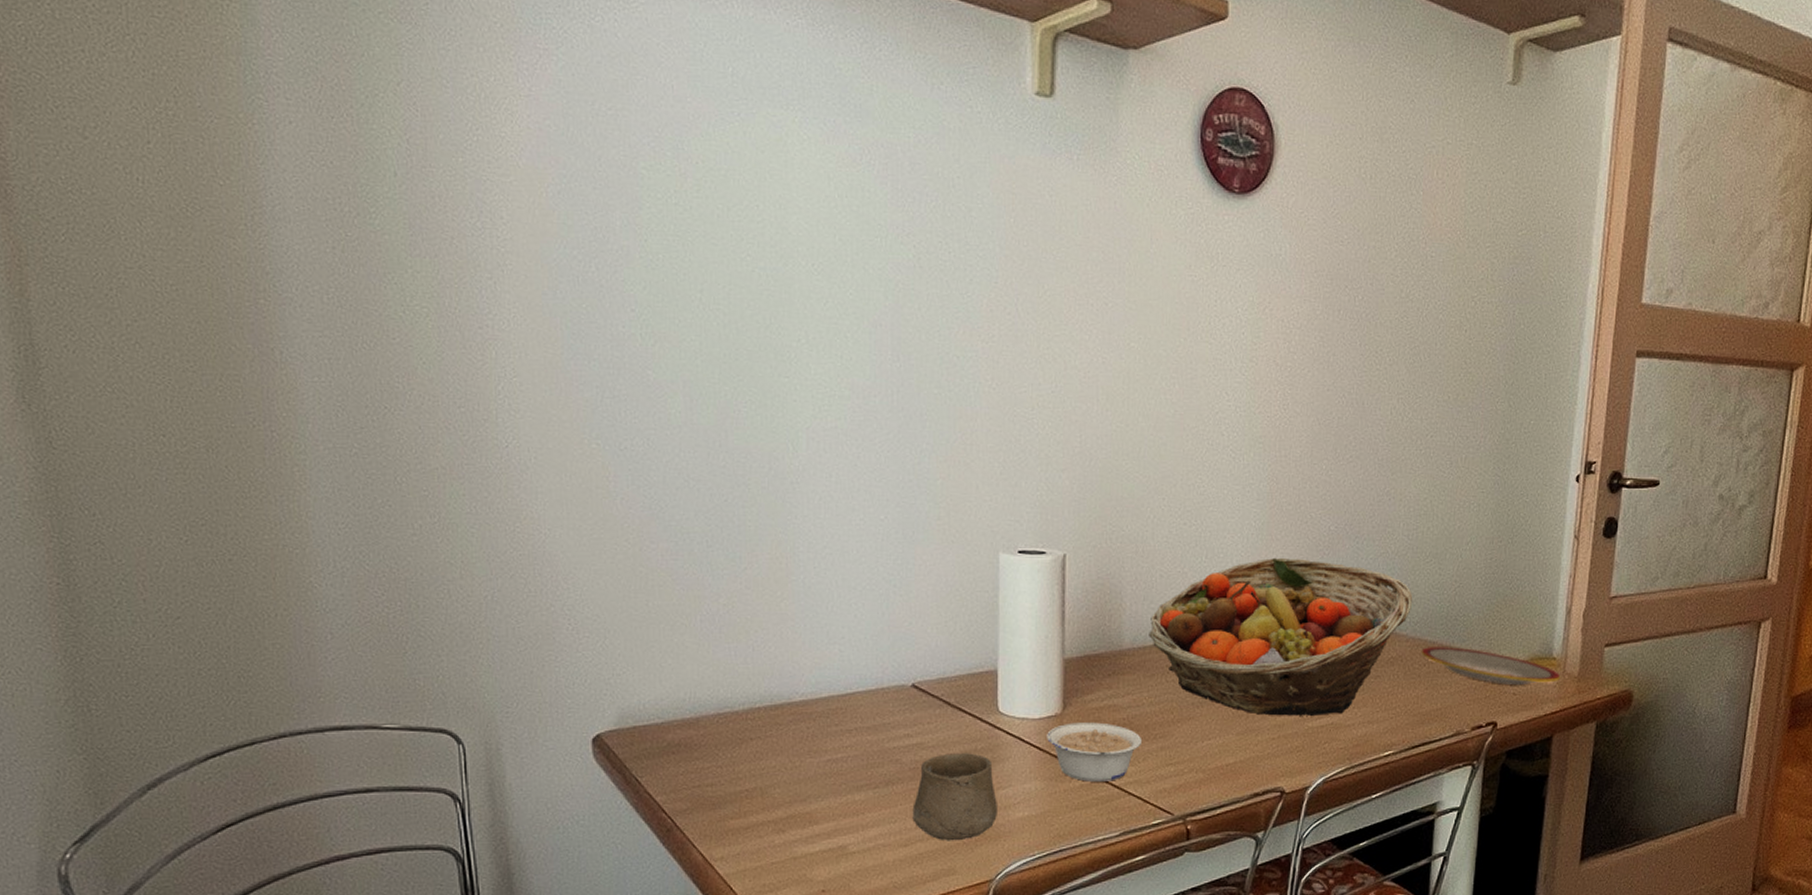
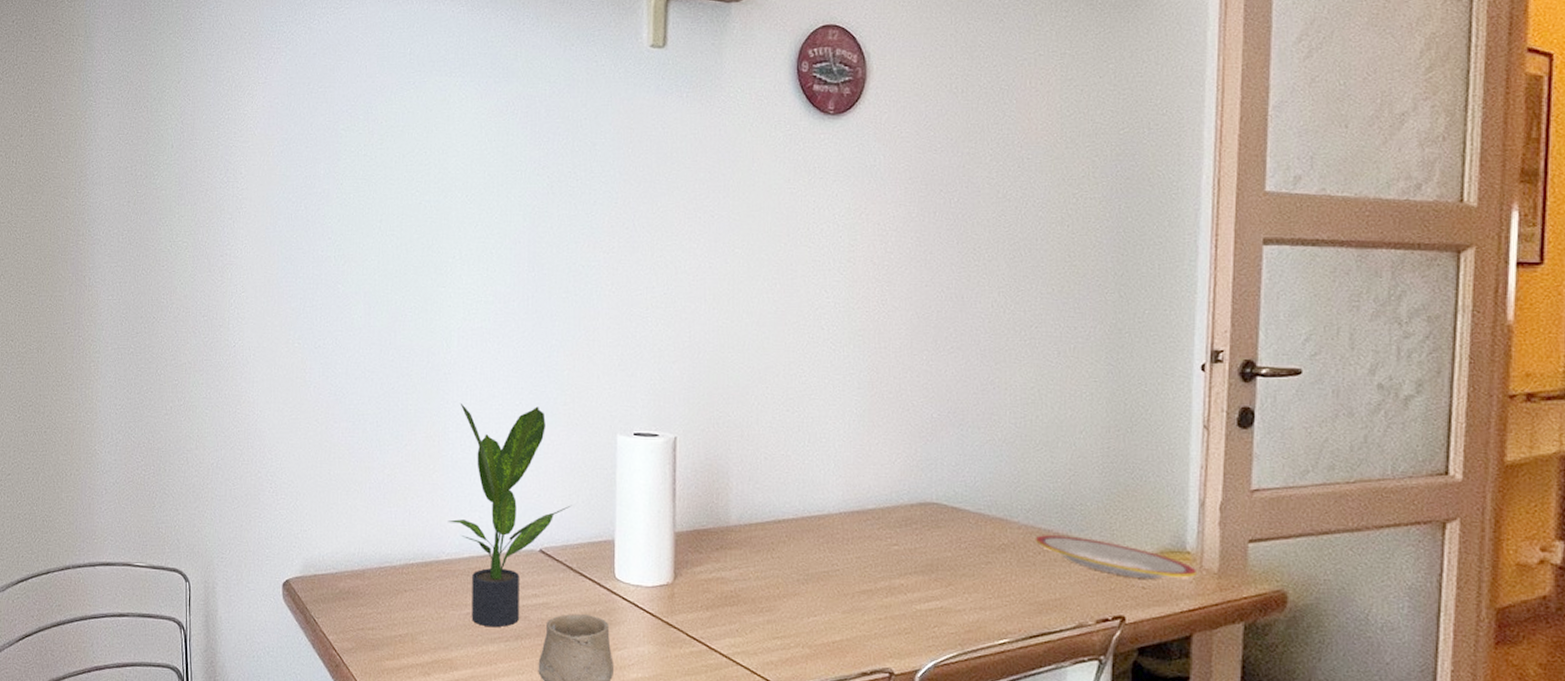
potted plant: none [800,517,949,774] -> present [447,402,572,628]
legume: present [1047,722,1143,782] -> none [659,592,750,650]
fruit basket: present [1149,558,1413,716] -> none [754,444,1024,599]

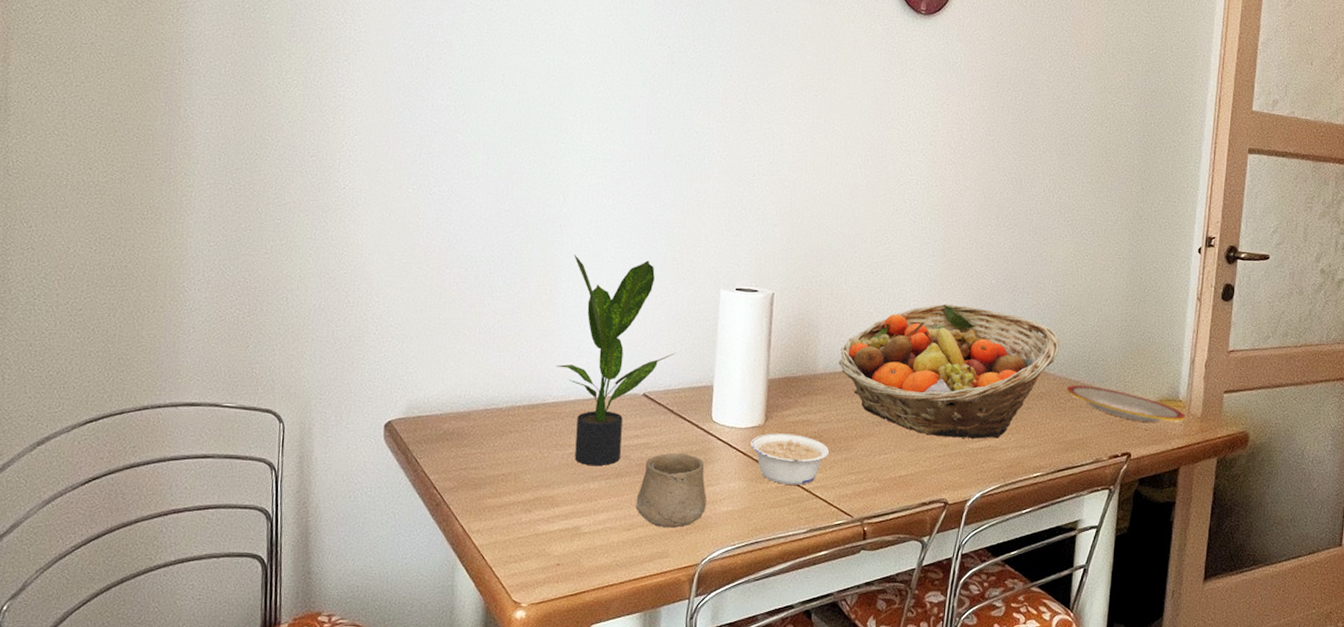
legume: none [659,592,750,650] -> present [750,433,830,485]
fruit basket: none [754,444,1024,599] -> present [839,304,1060,439]

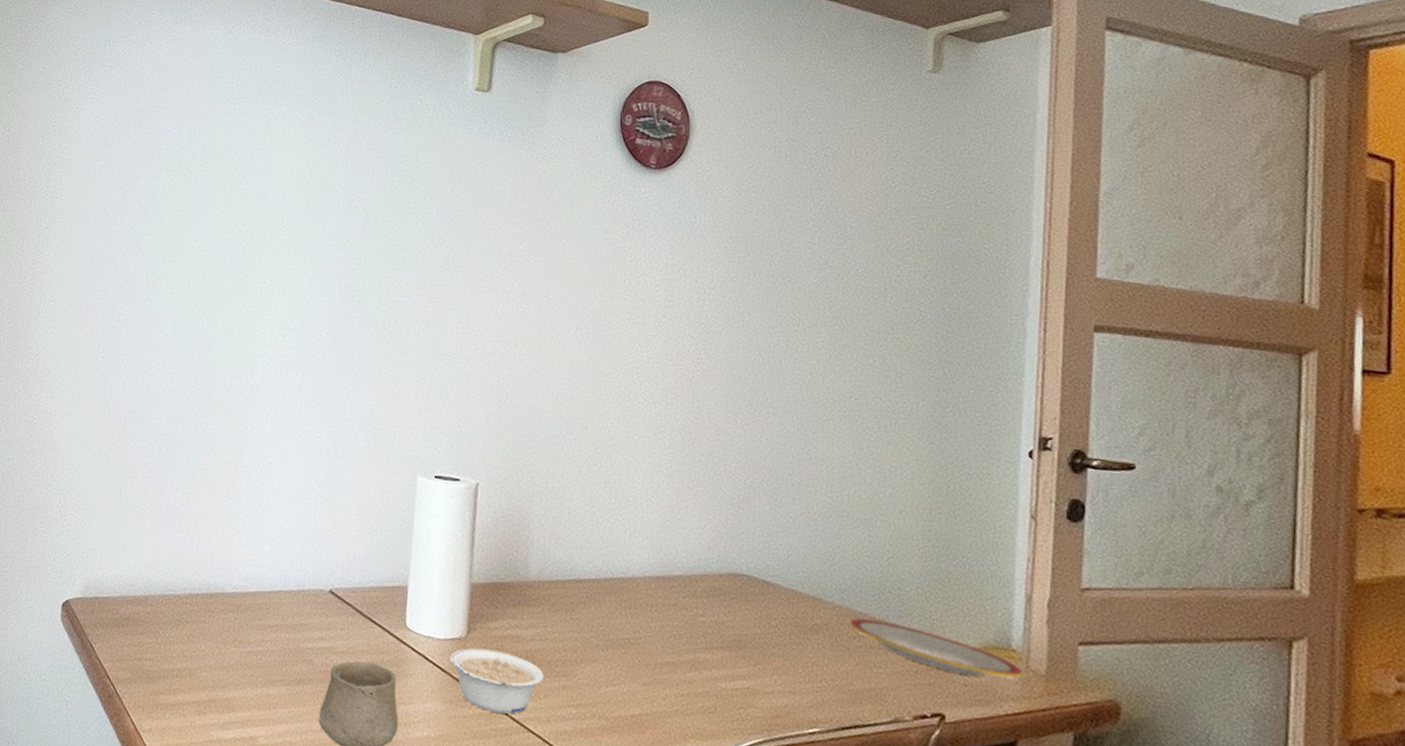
potted plant: present [555,254,676,466] -> none [236,430,366,670]
fruit basket: present [839,304,1060,439] -> none [555,506,839,679]

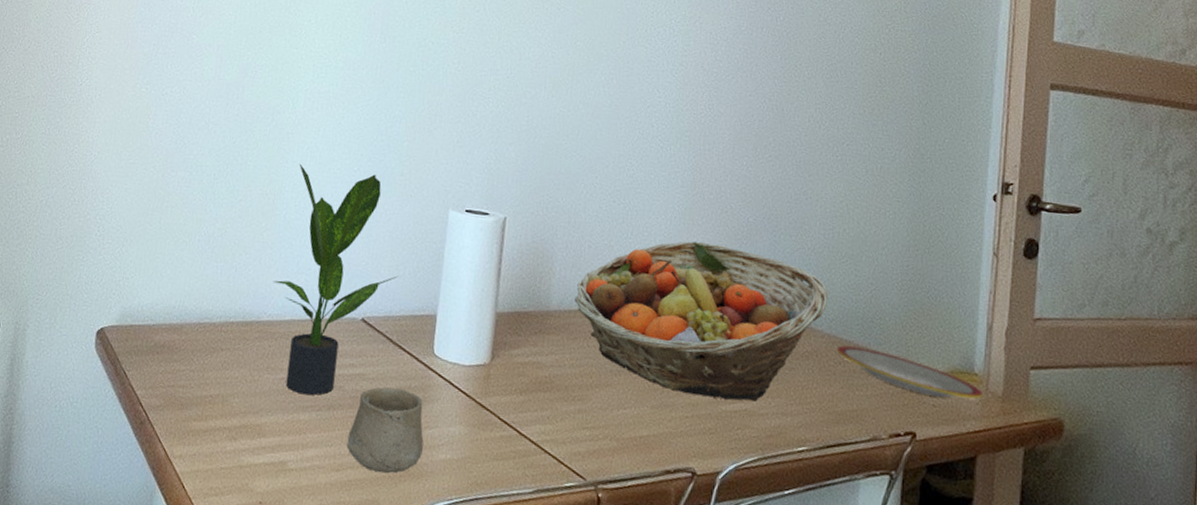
potted plant: none [236,430,366,670] -> present [273,163,399,396]
legume: present [450,647,545,714] -> none [474,373,562,437]
fruit basket: none [555,506,839,679] -> present [574,241,829,402]

